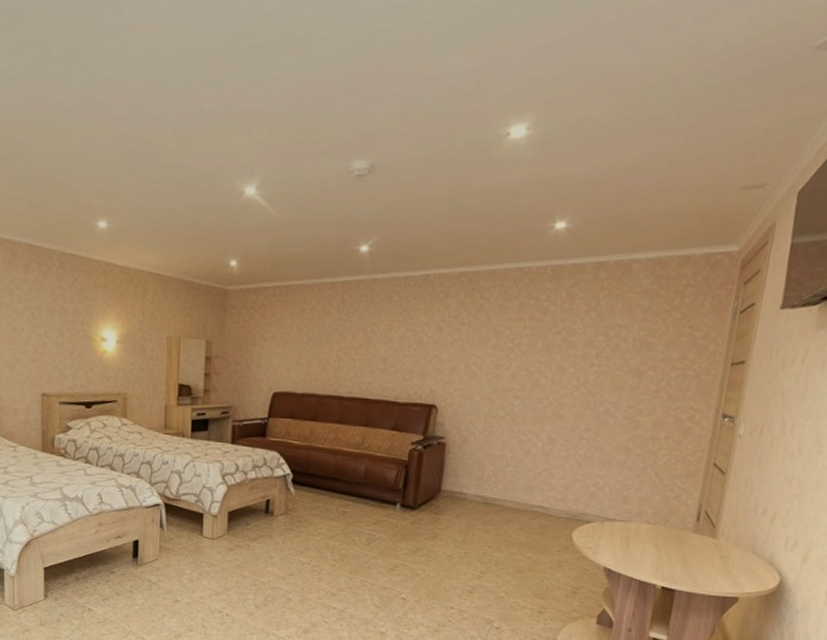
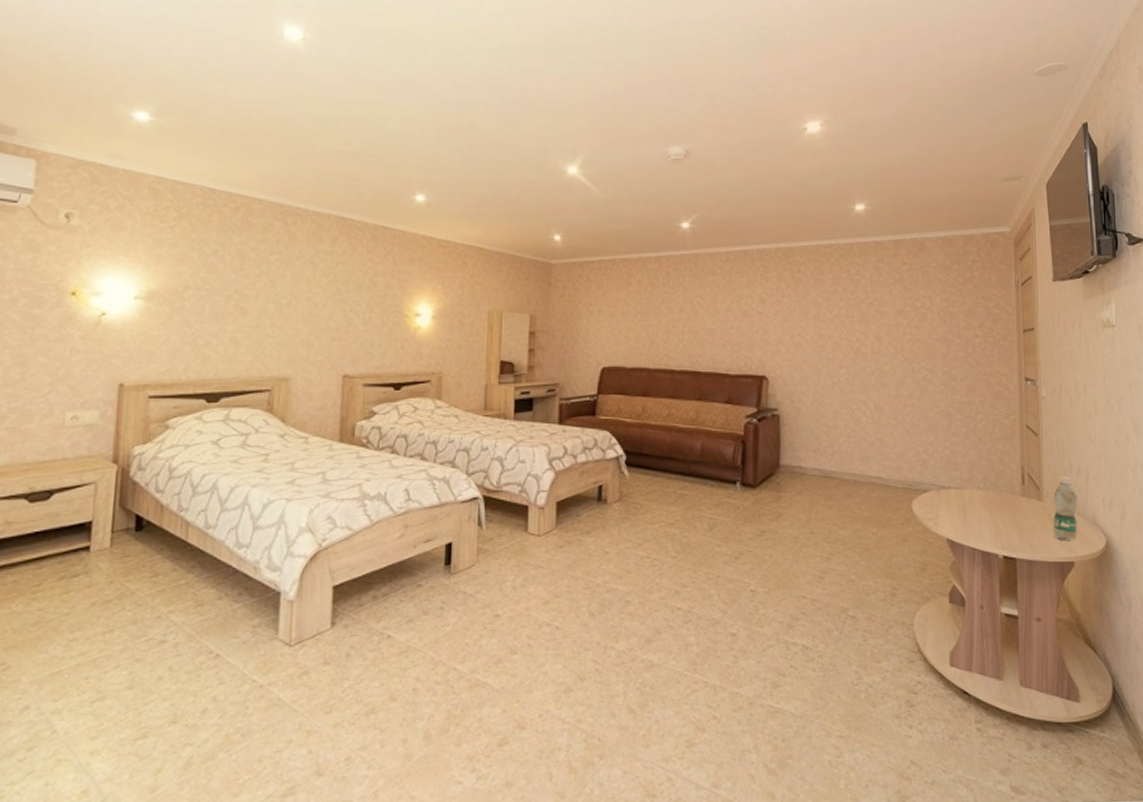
bottle: none [721,515,757,579] -> present [1053,475,1078,541]

